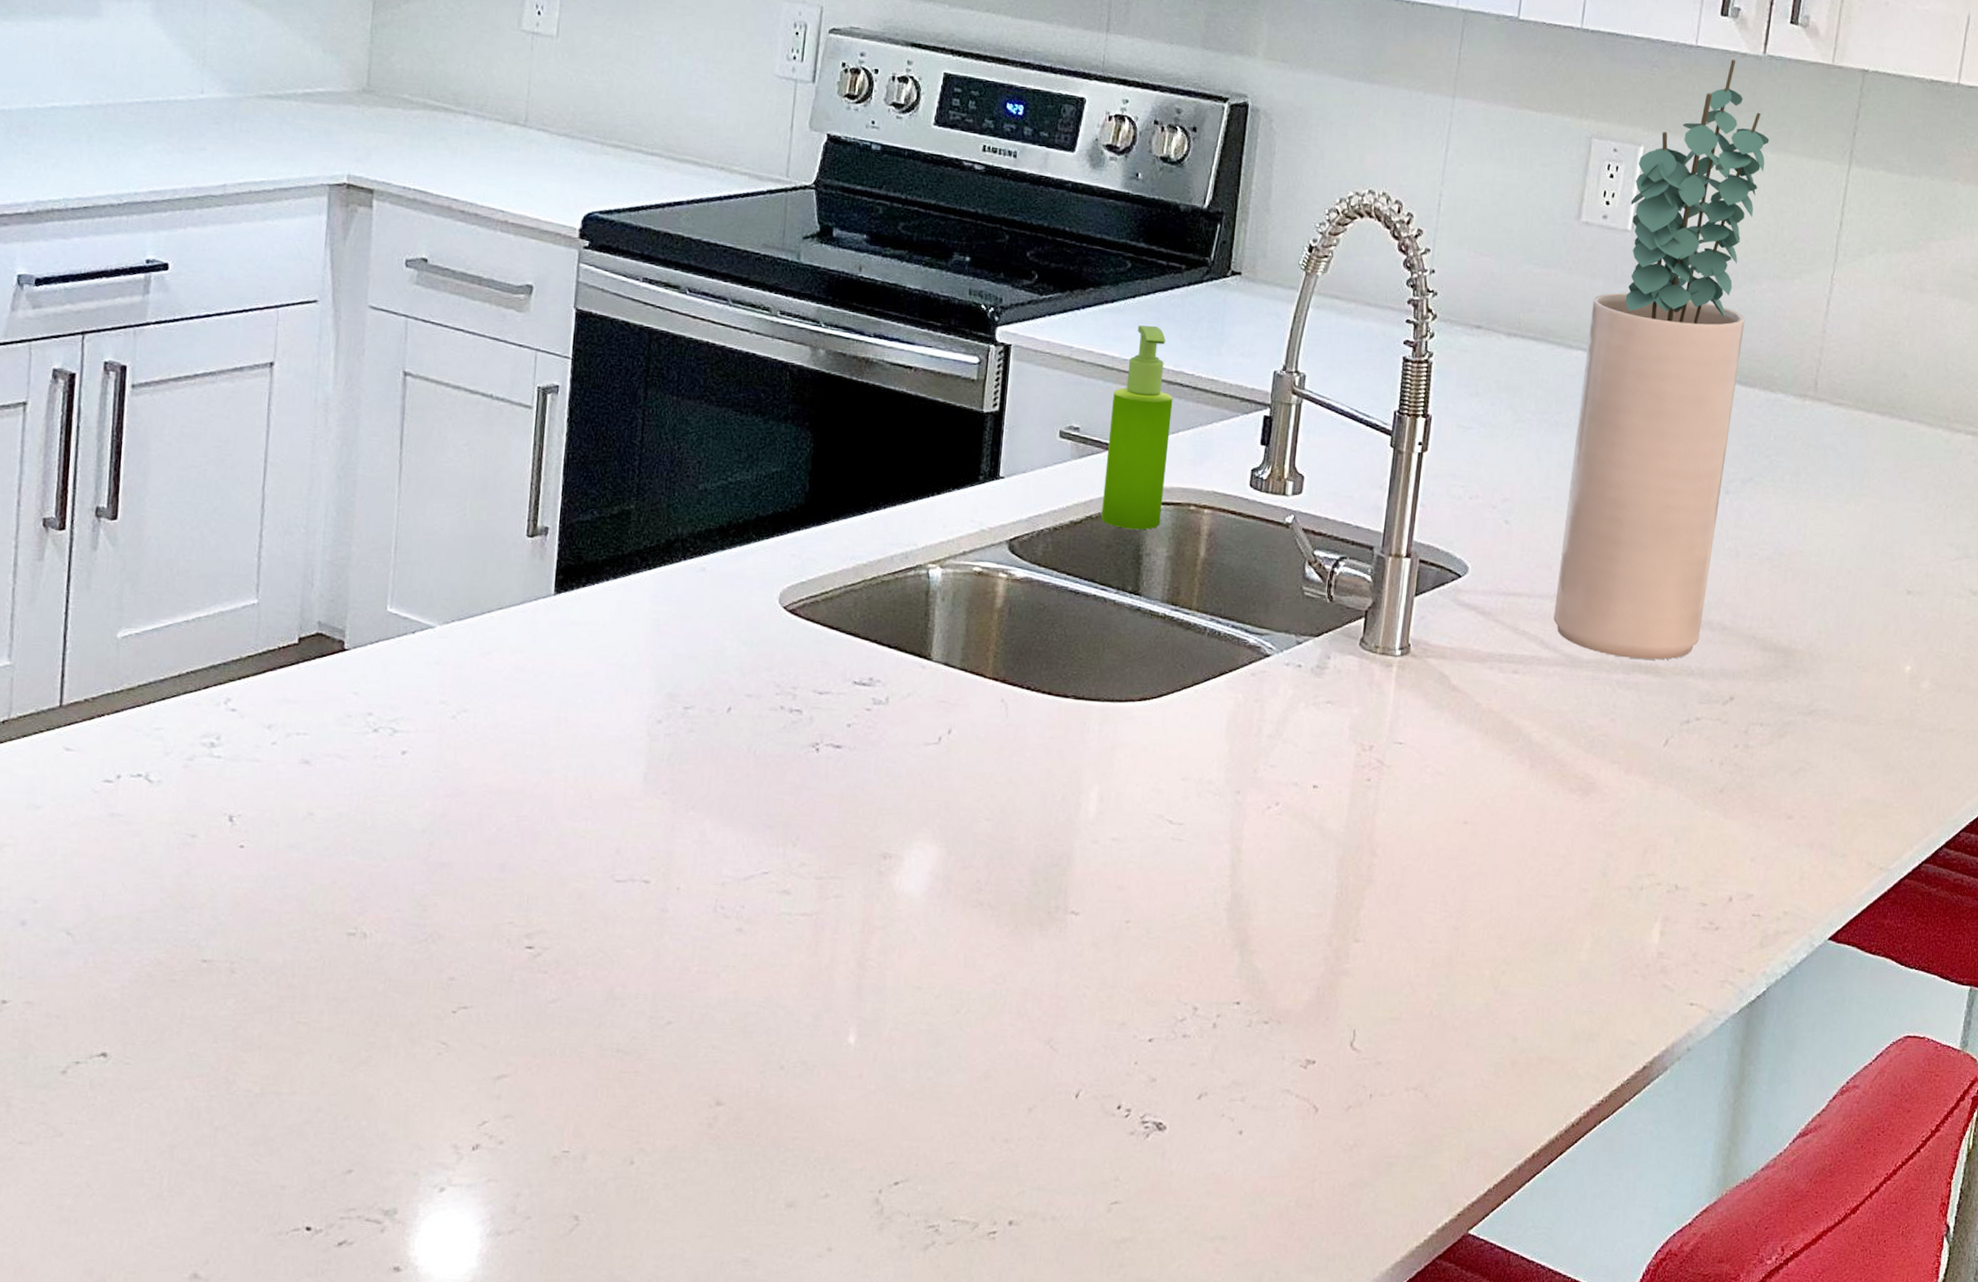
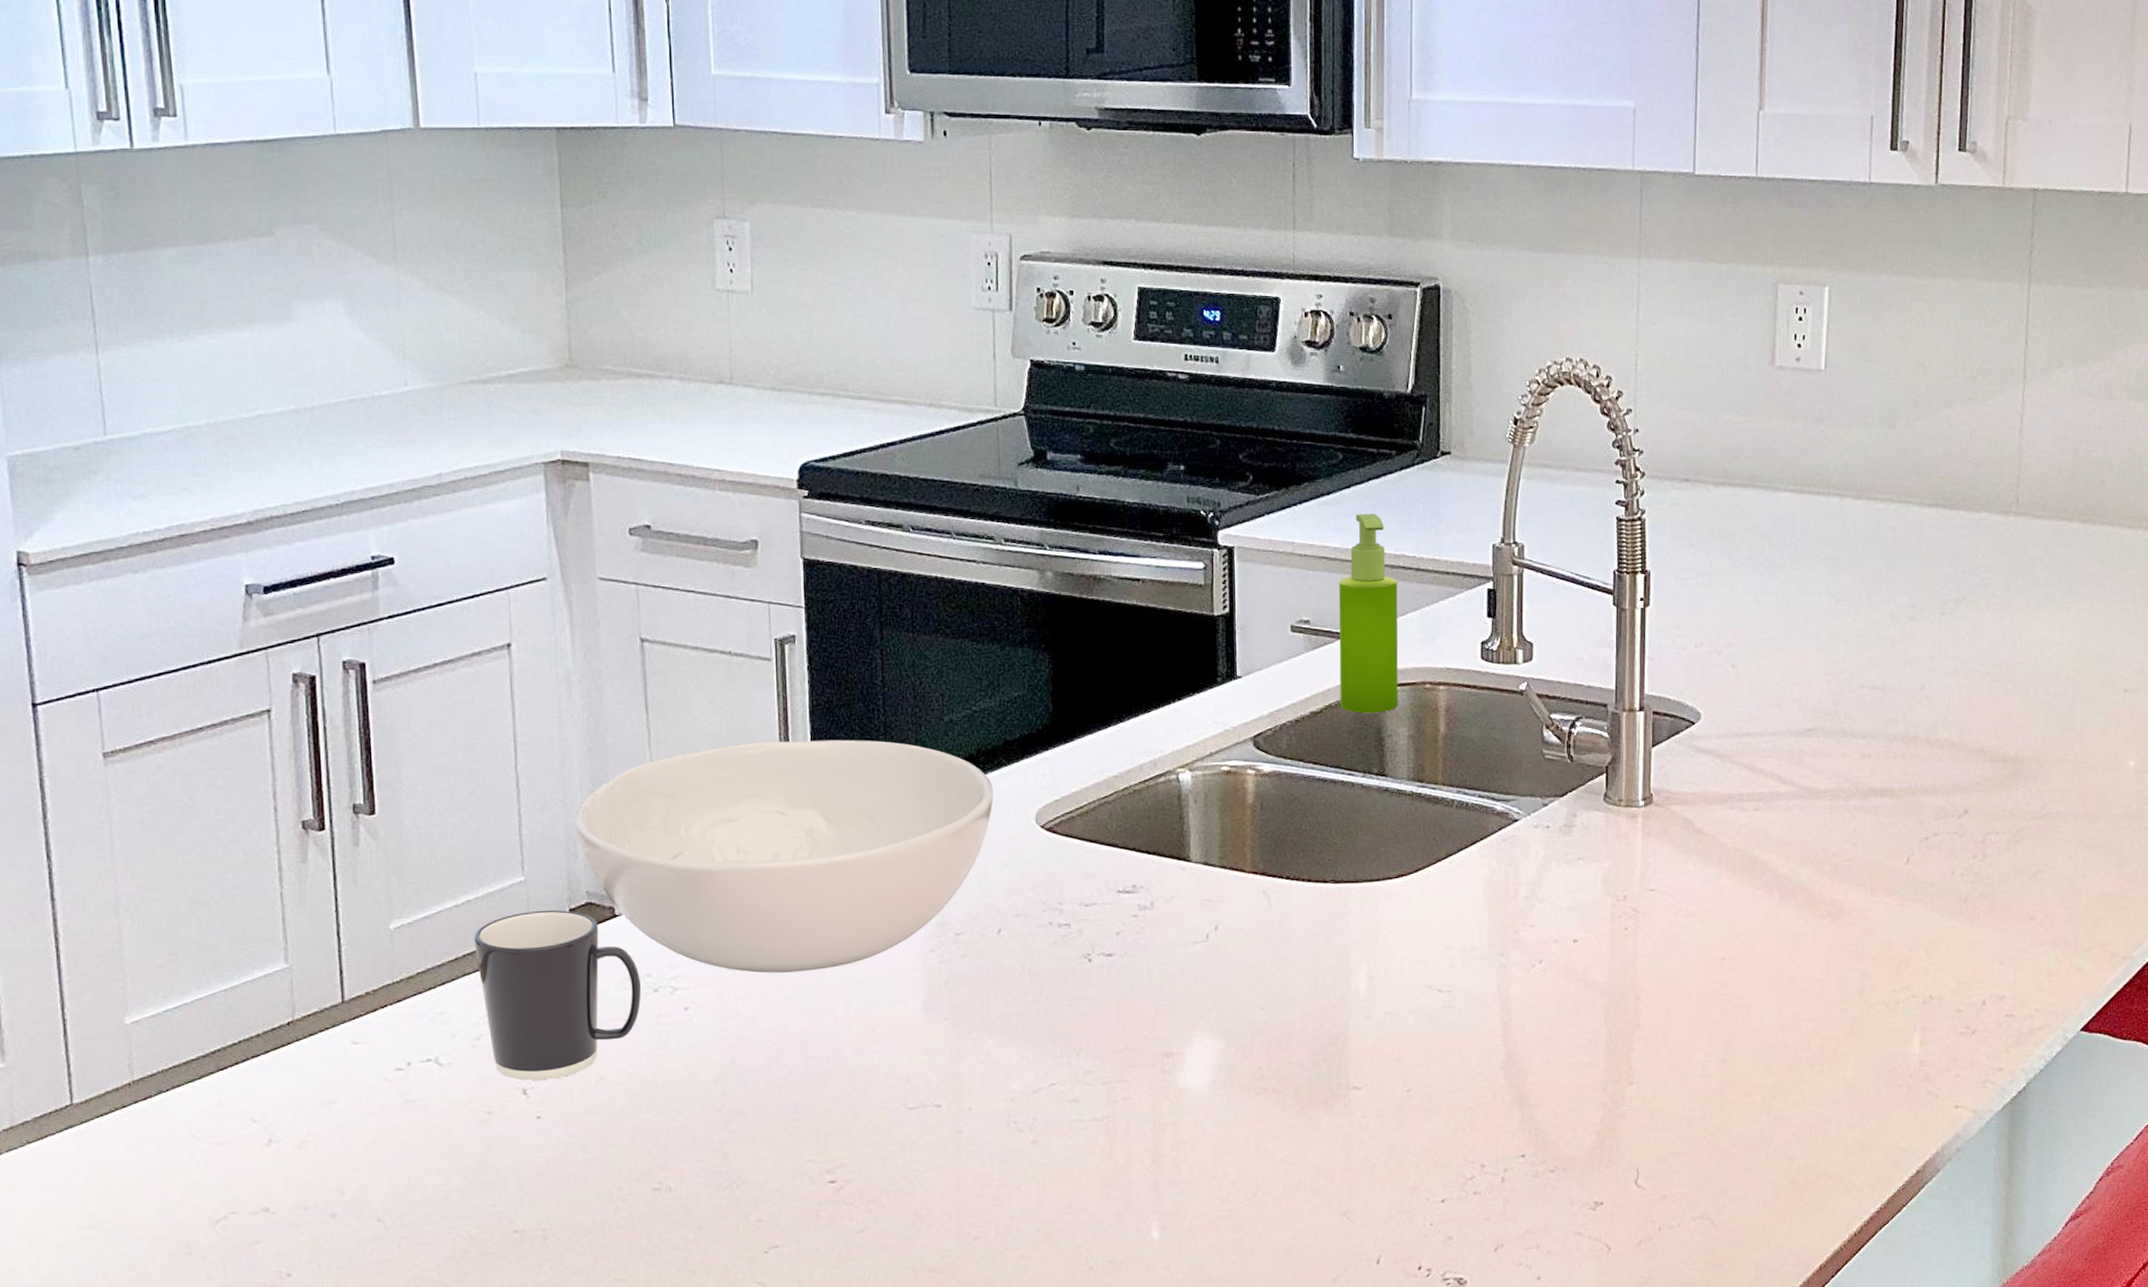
mug: none [199,635,362,809] -> present [474,910,642,1080]
bowl: none [314,488,740,729] -> present [574,739,994,973]
vase: present [1553,60,1770,660] -> none [1787,192,1950,784]

